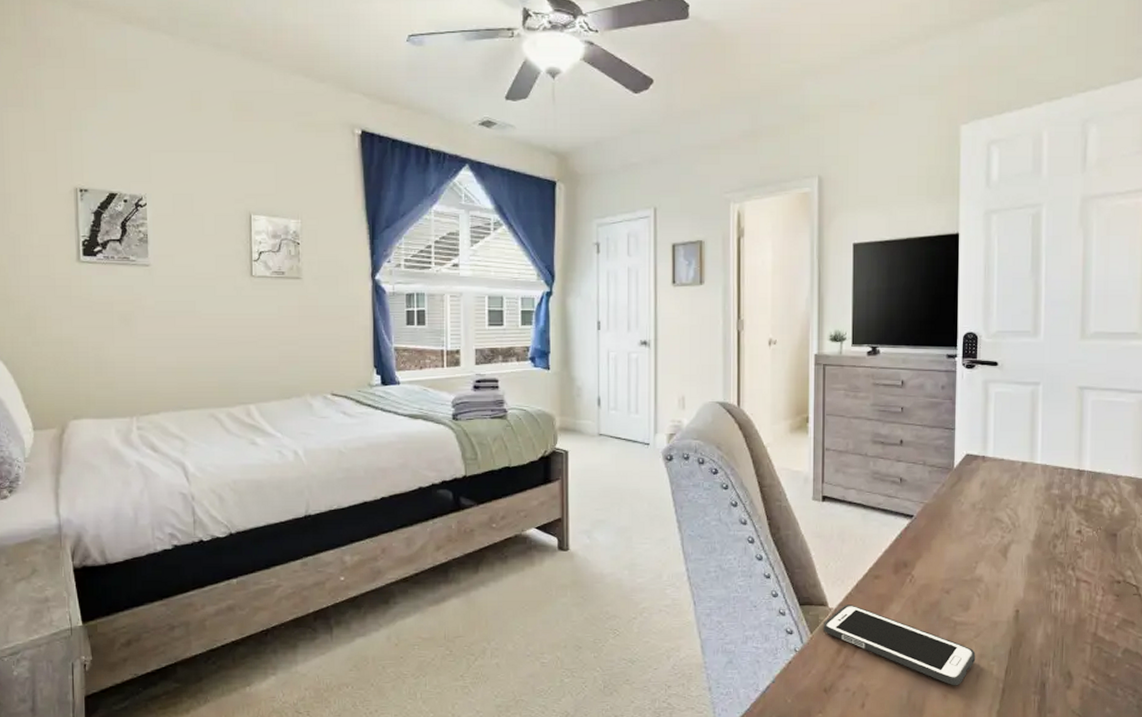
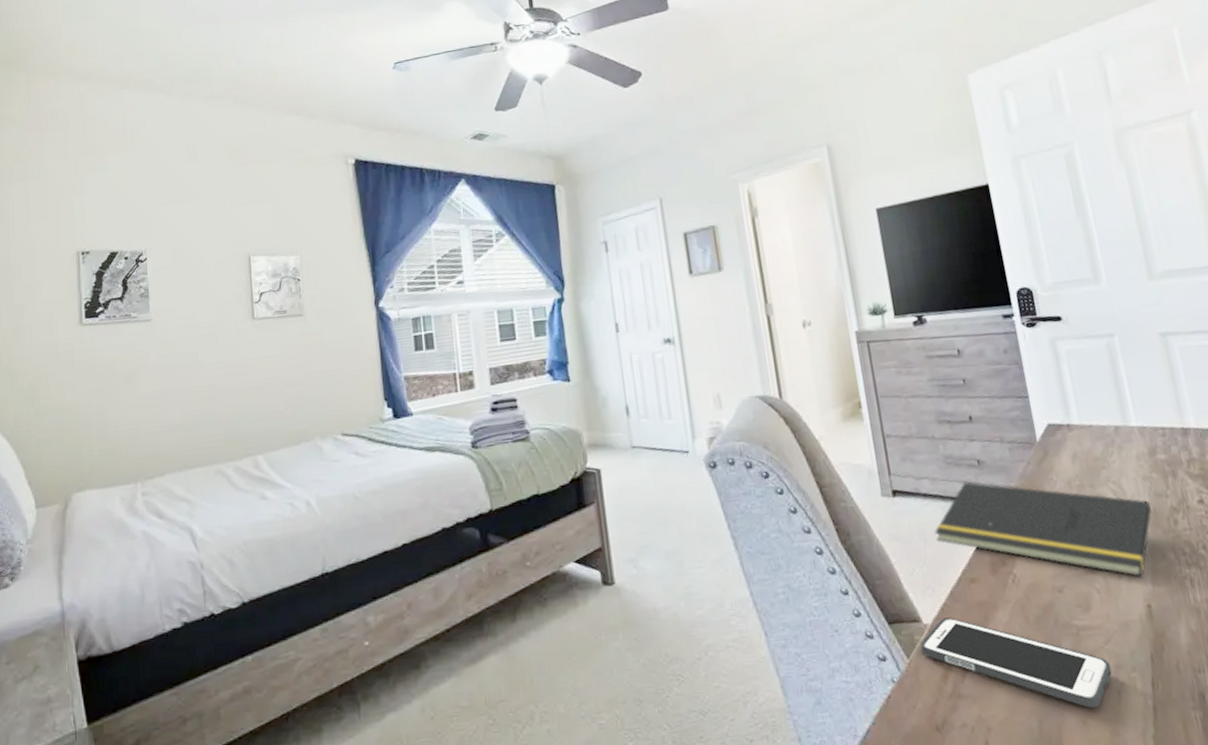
notepad: none [852,495,1037,588] -> present [934,481,1152,578]

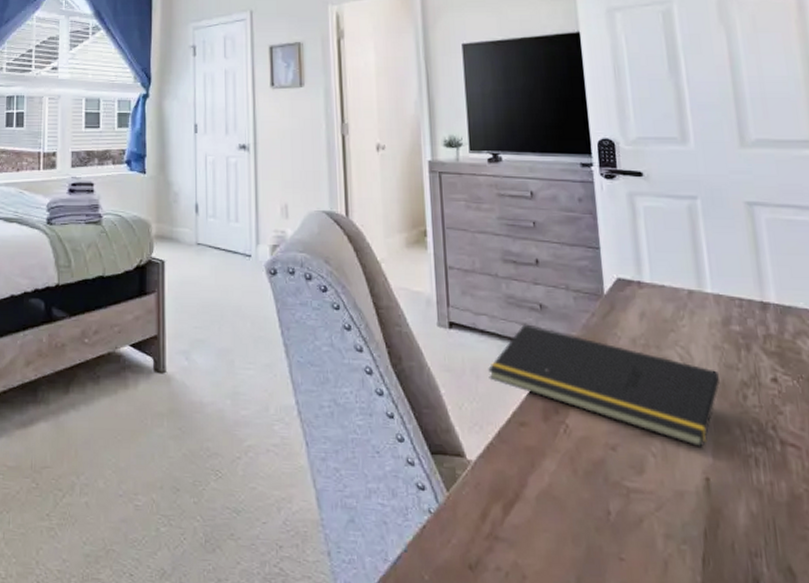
cell phone: present [921,617,1112,709] -> none [462,457,661,575]

